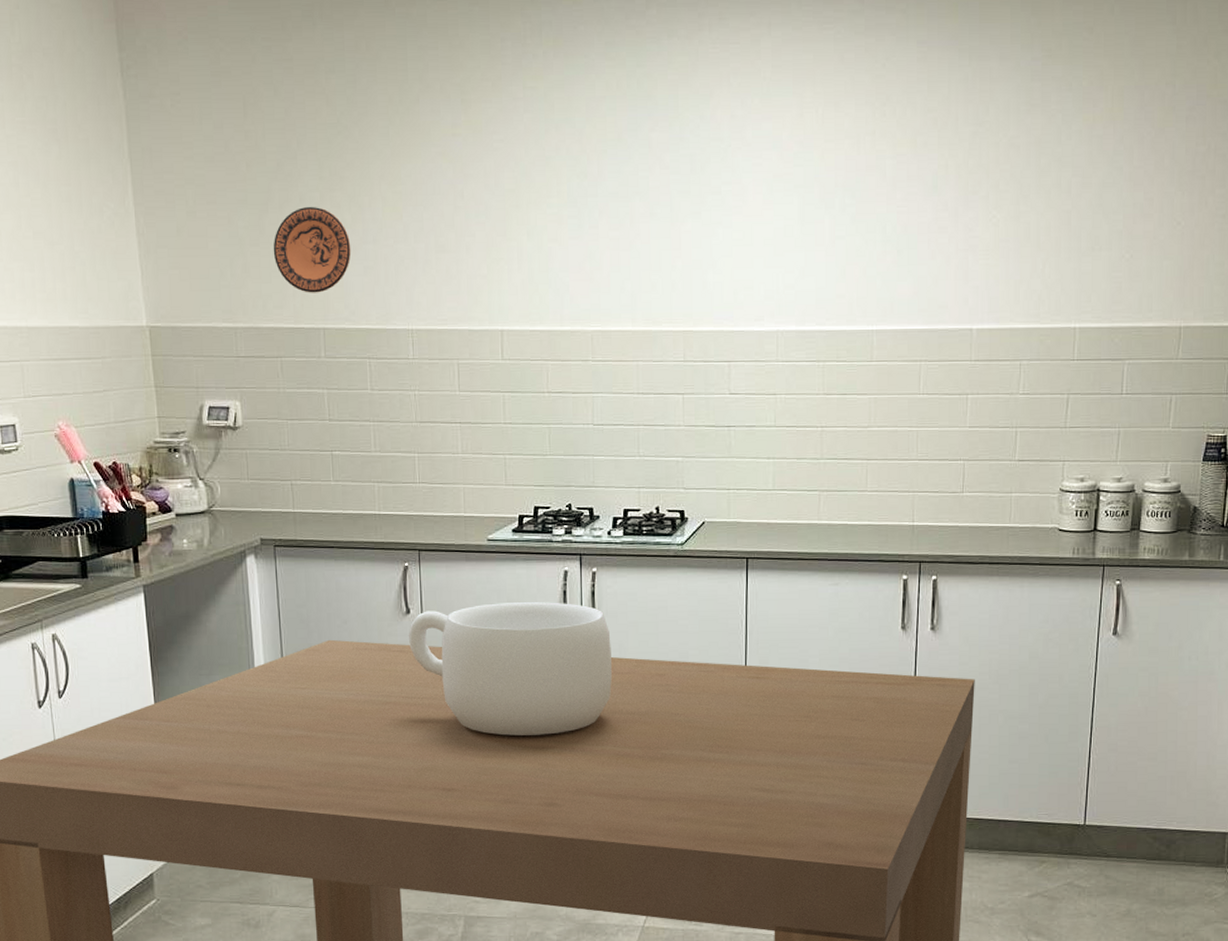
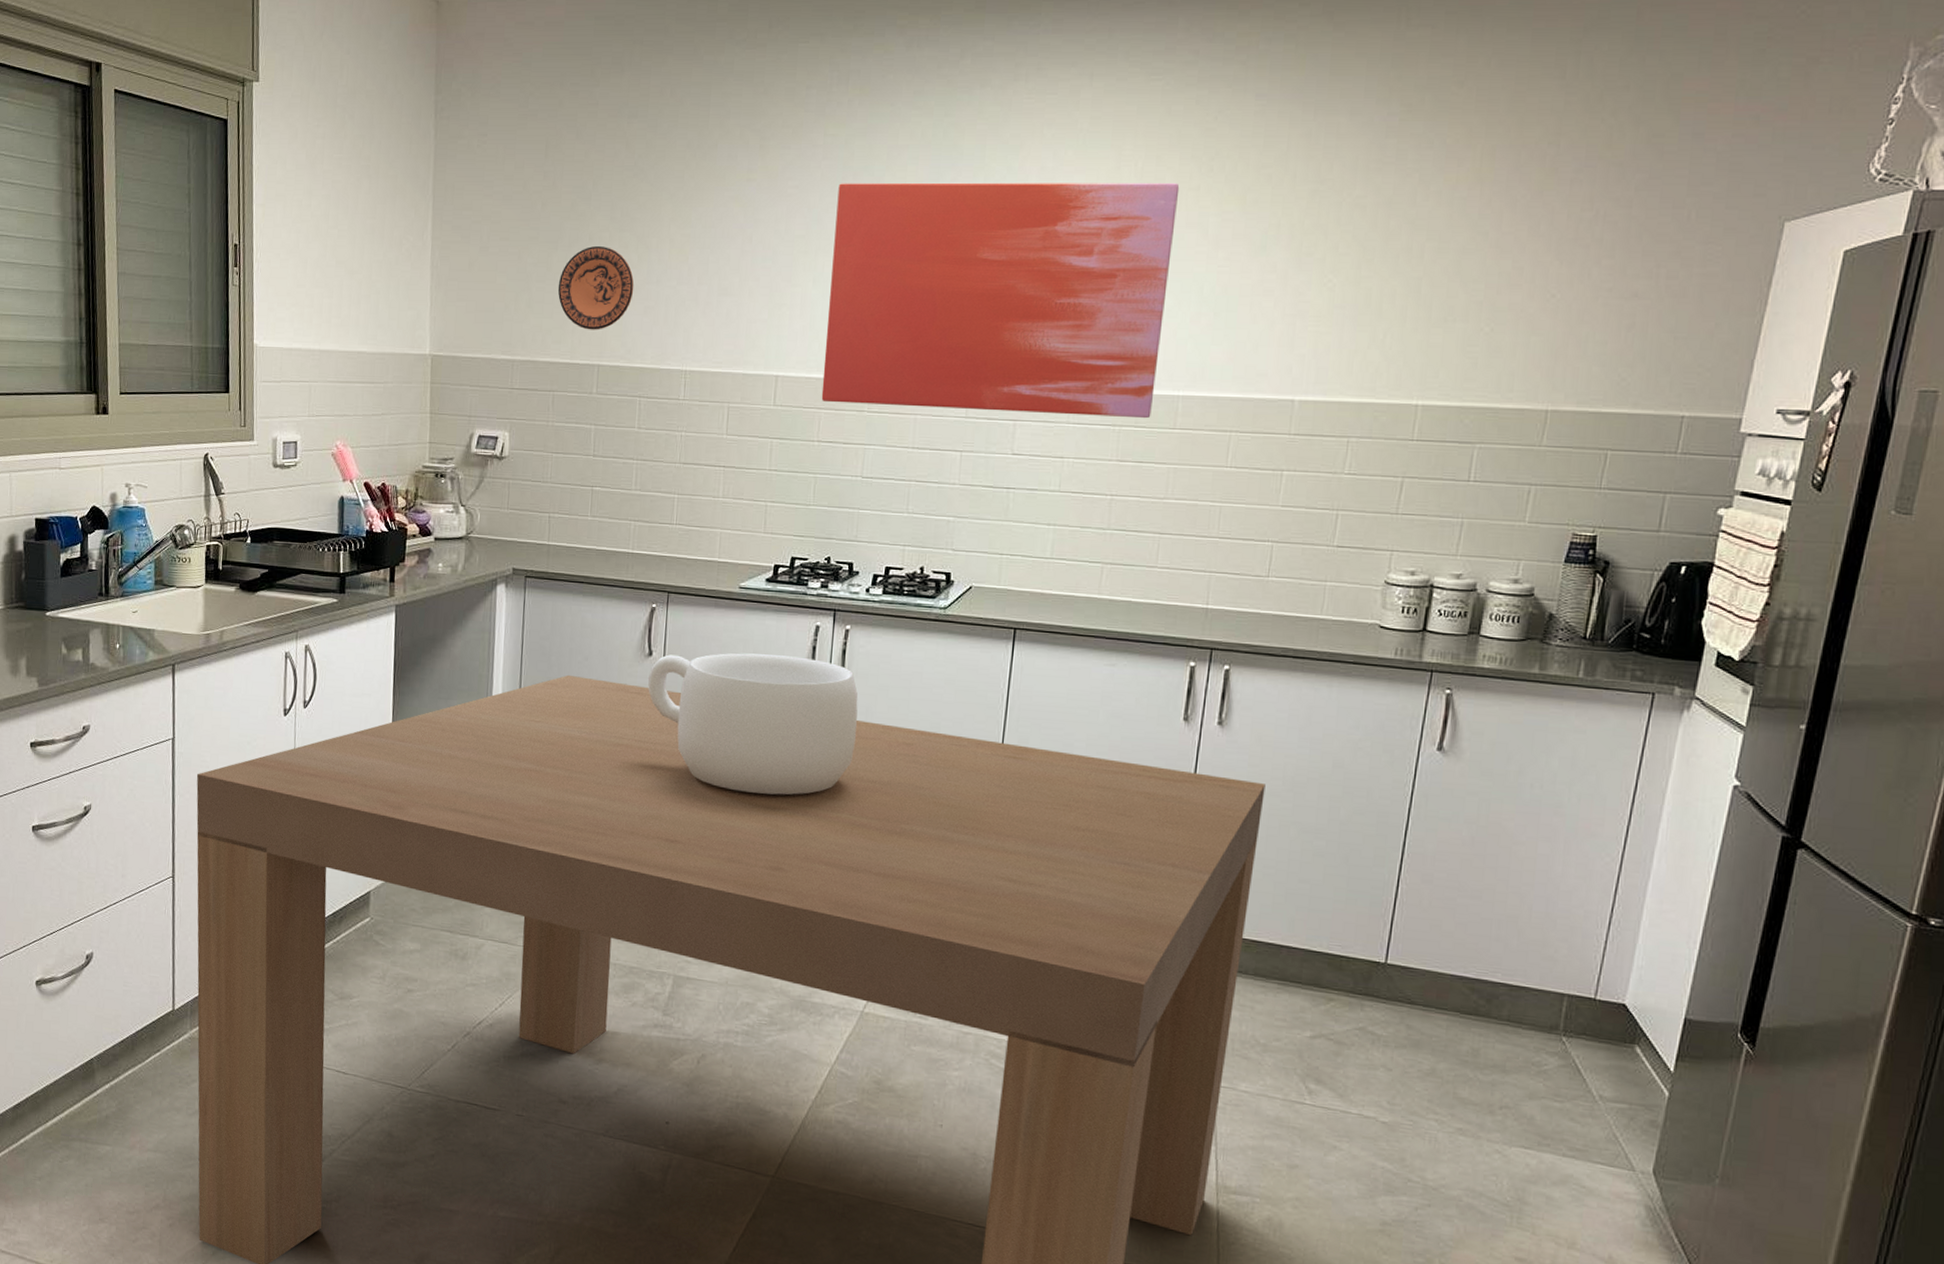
wall art: none [542,128,858,354] -> present [821,182,1180,419]

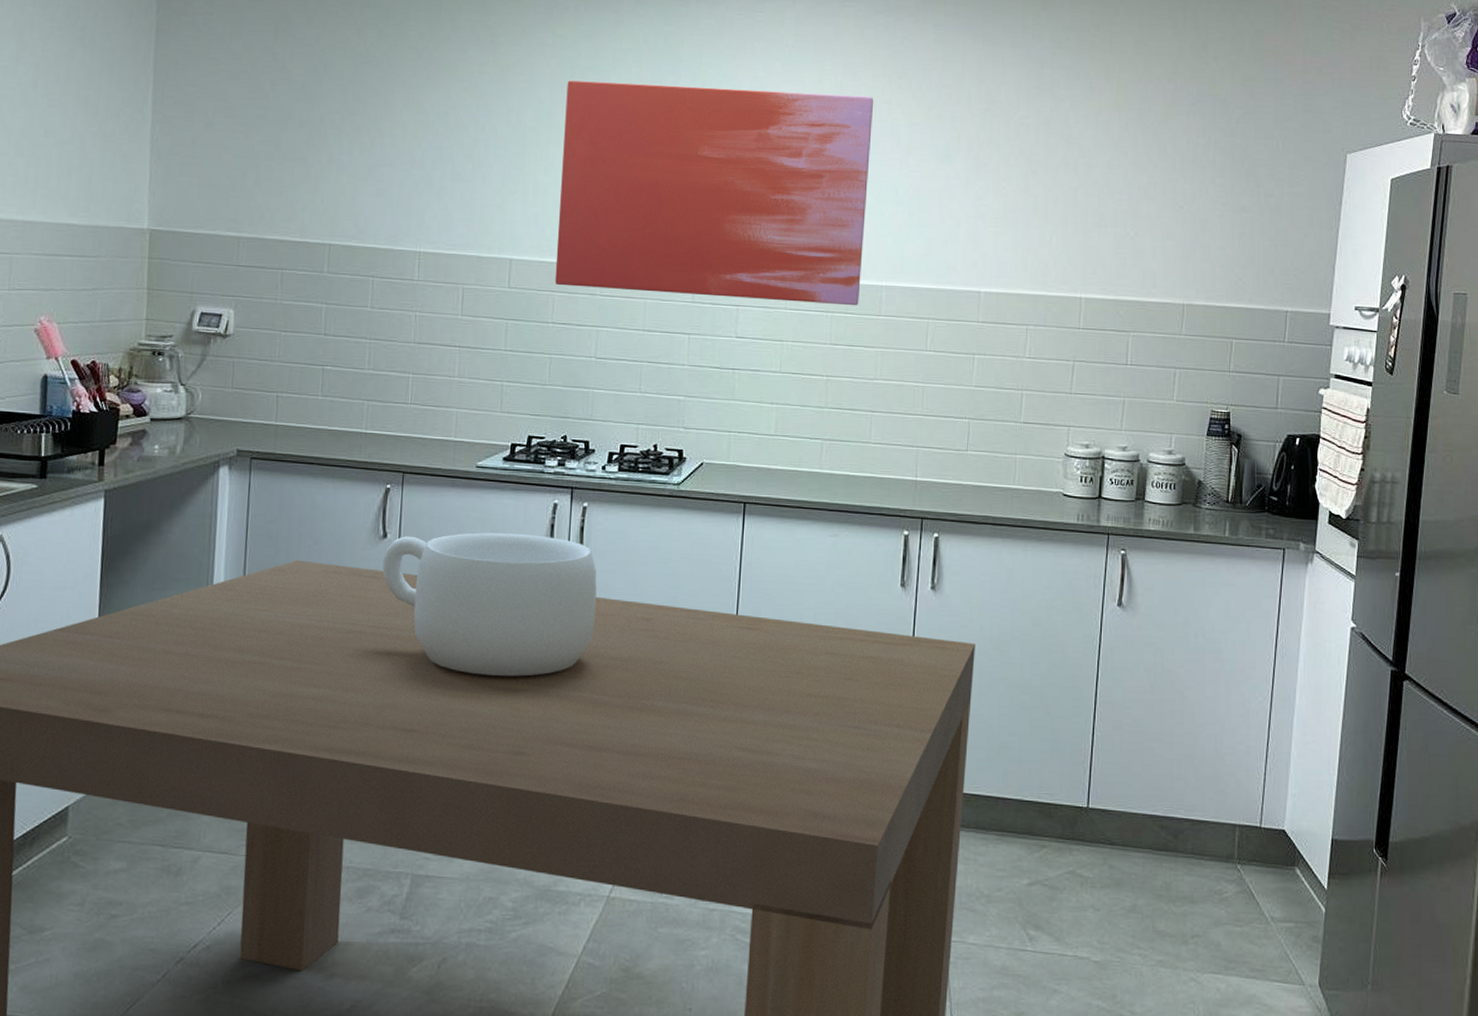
decorative plate: present [557,246,634,330] -> none [287,128,367,210]

